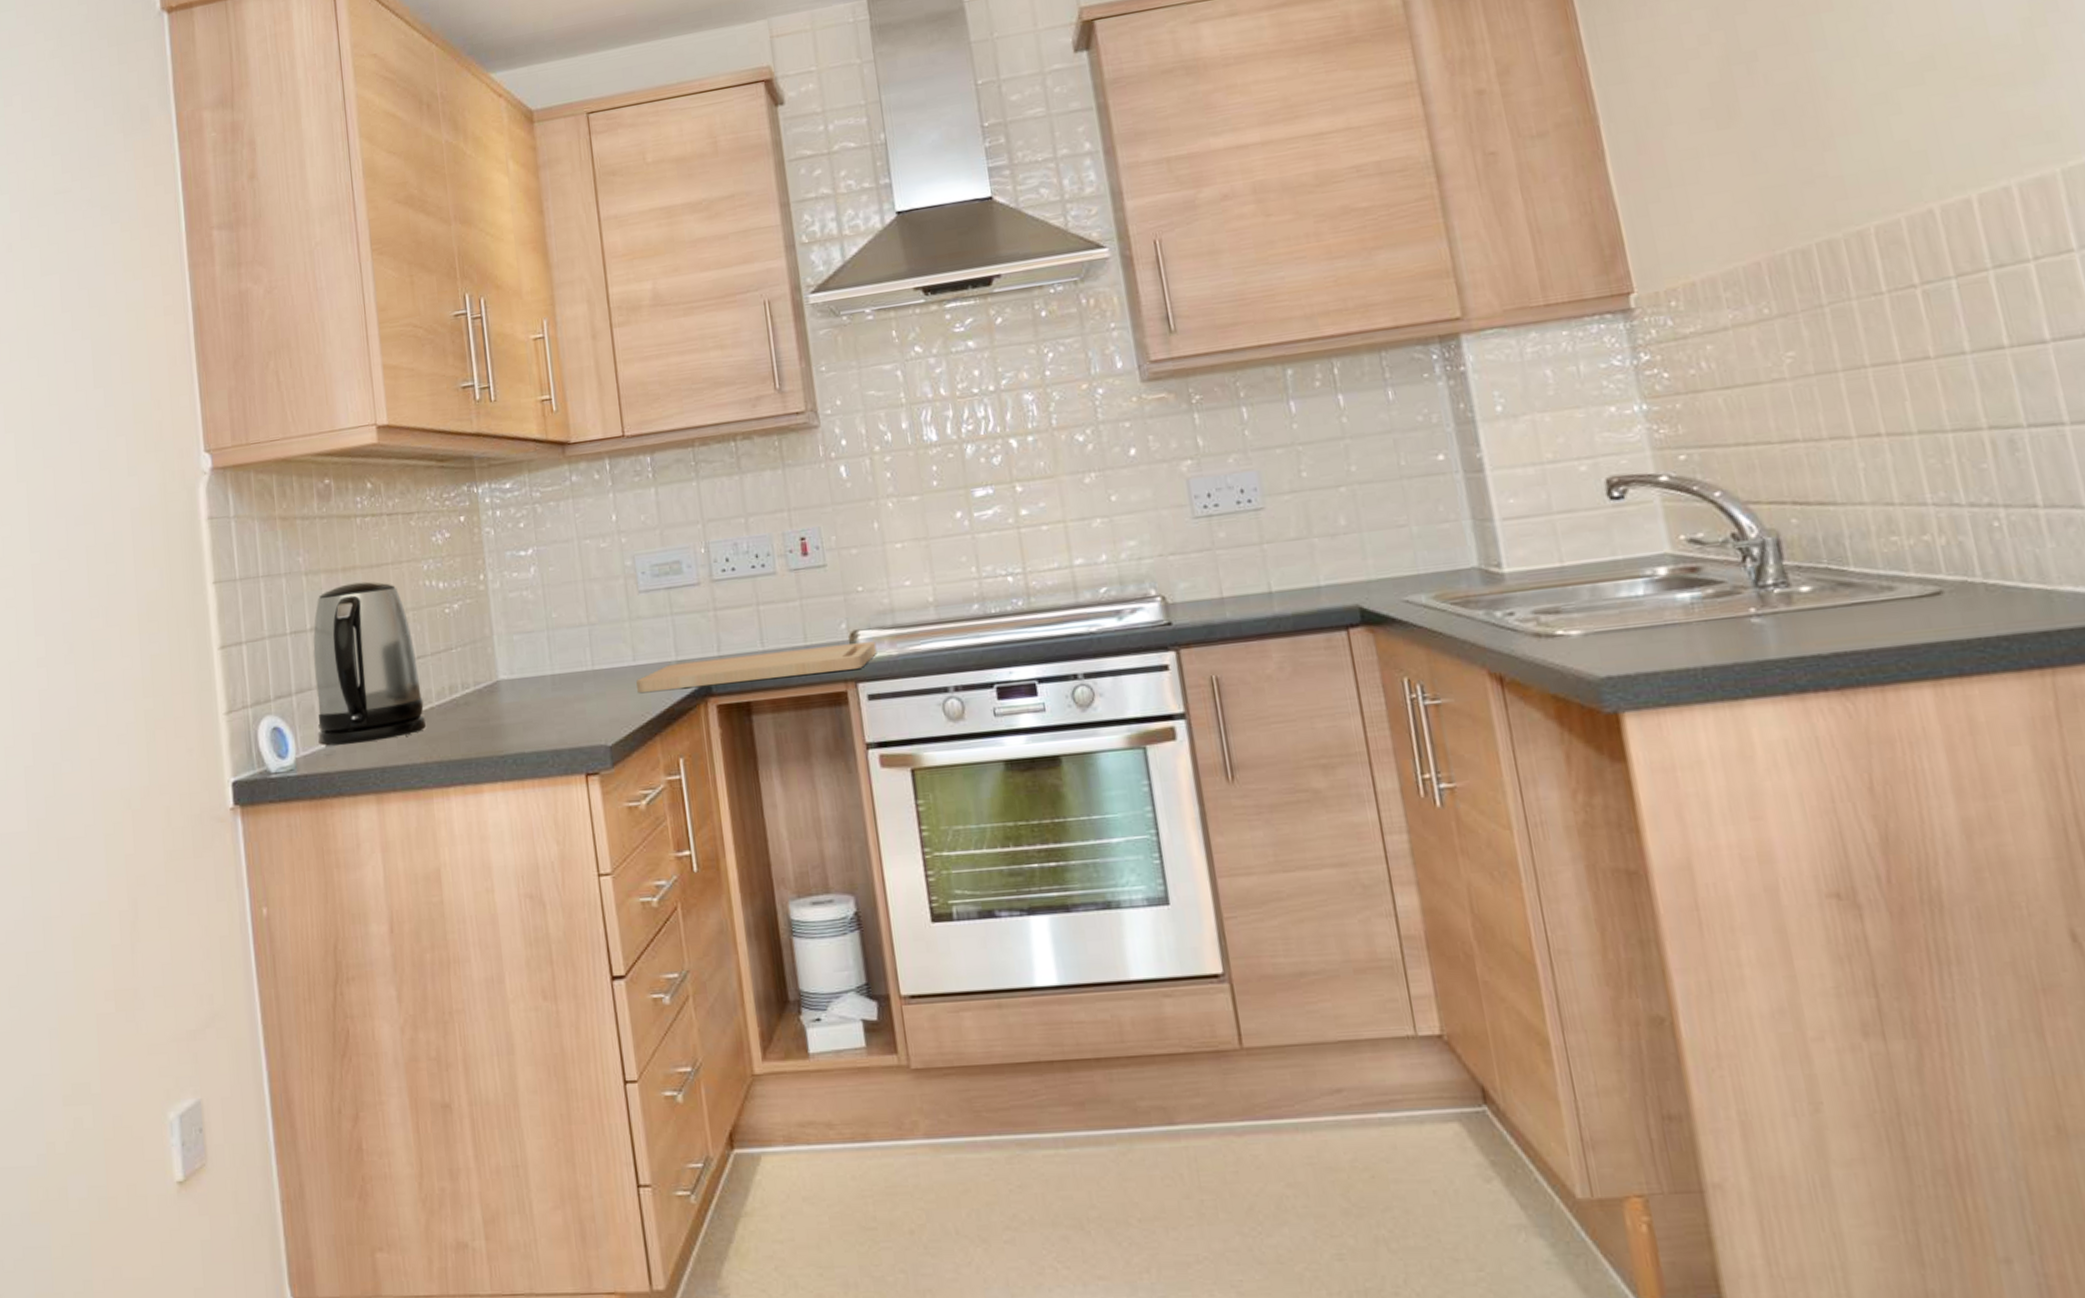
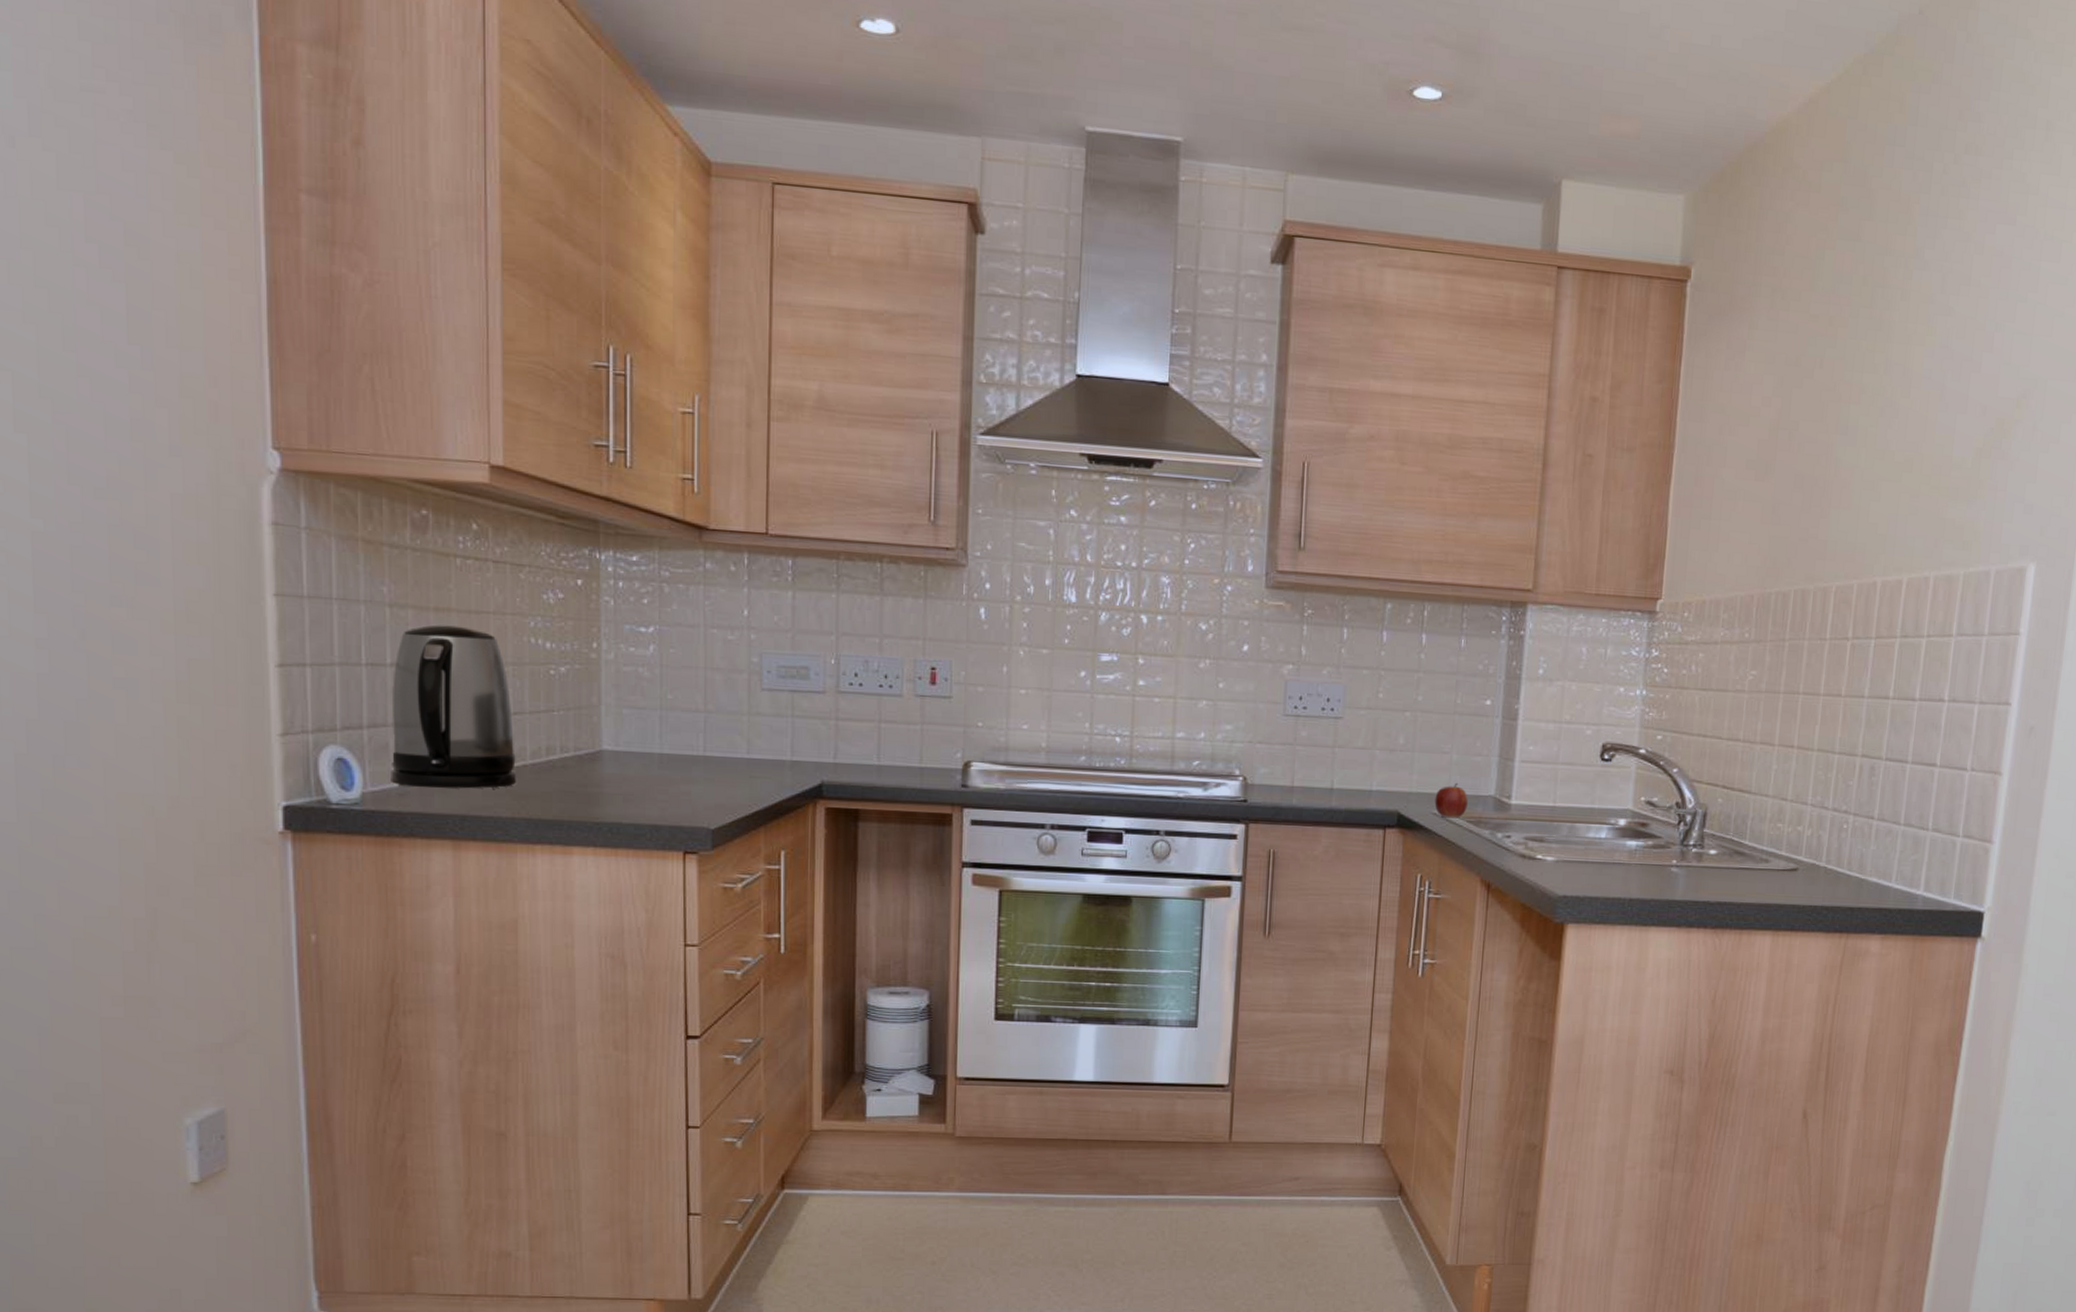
cutting board: present [636,641,877,694] -> none [748,763,987,796]
fruit: none [1401,559,1447,604] -> present [1434,782,1468,818]

